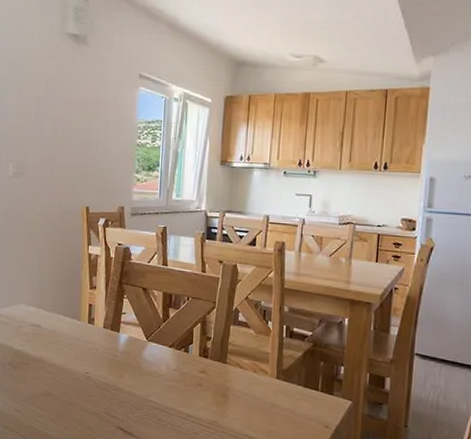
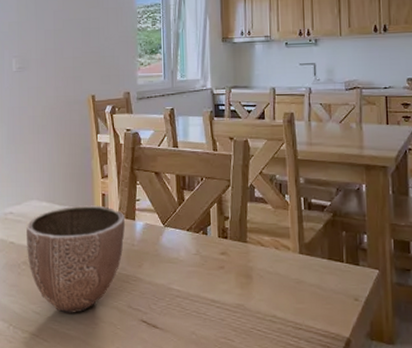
decorative bowl: none [12,313,110,415] -> present [26,205,126,314]

